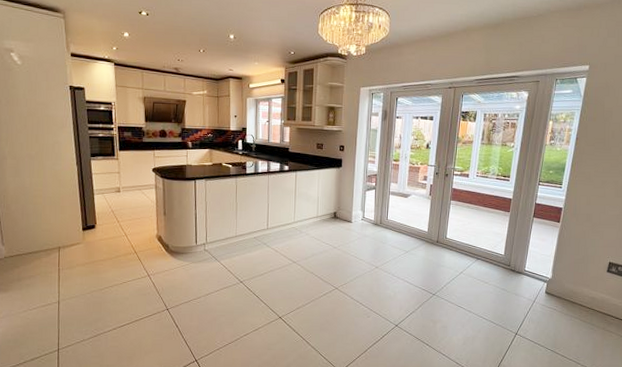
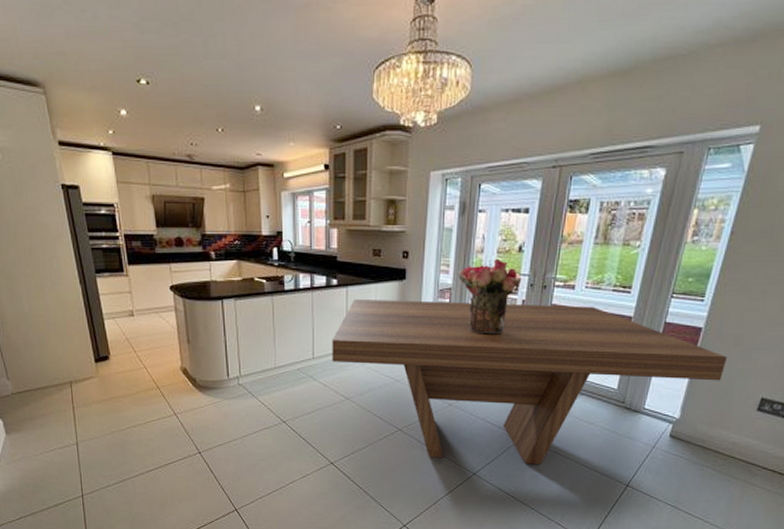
dining table: none [282,182,583,317] -> present [332,299,728,465]
bouquet: none [382,152,430,211] -> present [459,258,522,335]

